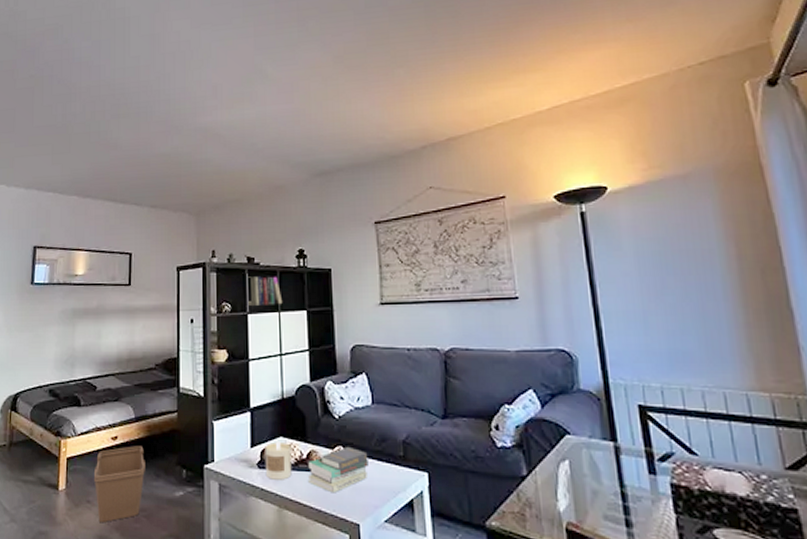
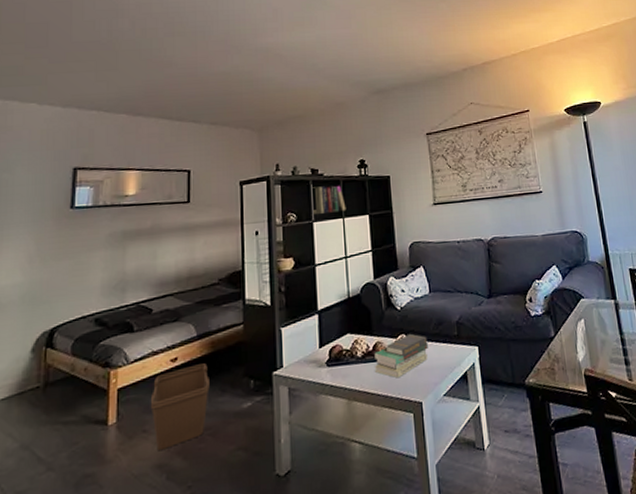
candle: present [265,441,292,480] -> none [333,338,360,376]

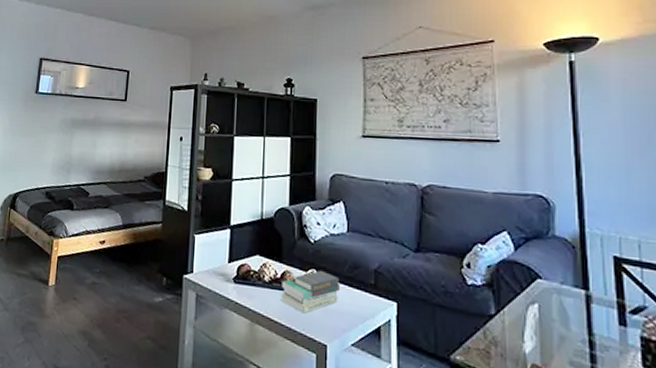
bicycle basket: present [150,363,210,452] -> none [80,251,129,320]
books: present [312,185,346,214] -> none [236,101,268,130]

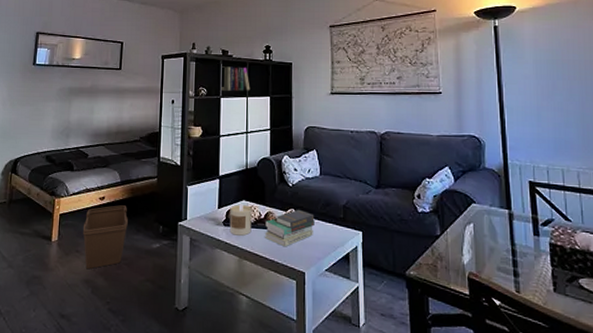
bicycle basket: none [80,251,129,320] -> present [82,205,128,270]
books: none [236,101,268,130] -> present [222,66,250,91]
candle: none [240,259,267,296] -> present [229,203,252,236]

